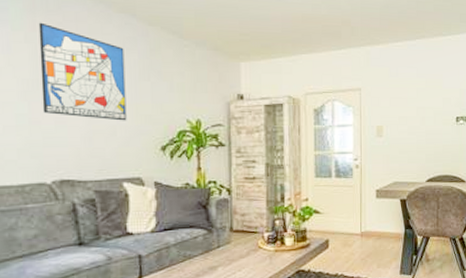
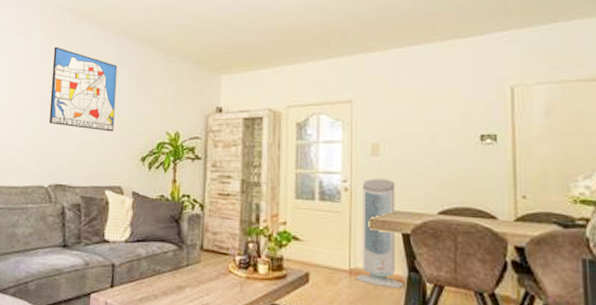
air purifier: none [365,156,401,243] -> present [355,178,403,288]

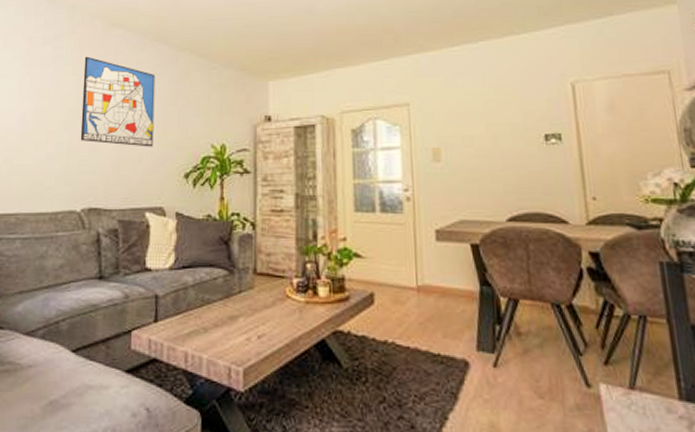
air purifier: present [355,178,403,288] -> none [423,186,476,304]

